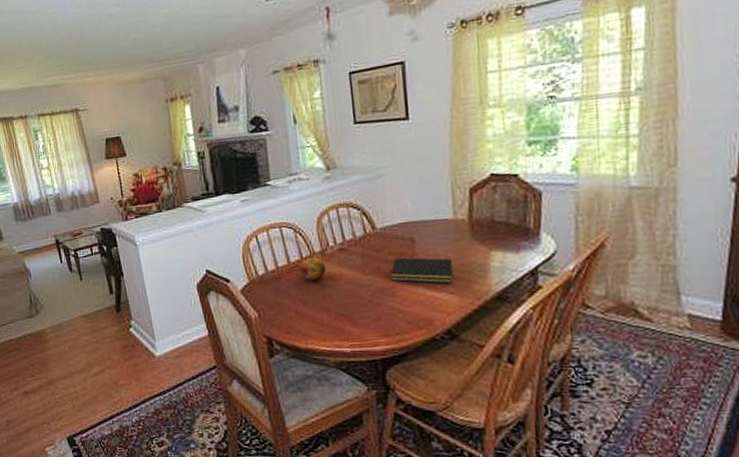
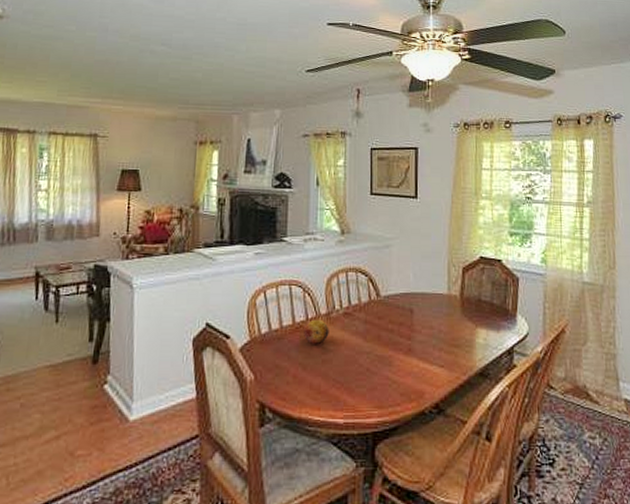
notepad: present [390,257,453,284] -> none [389,327,445,356]

